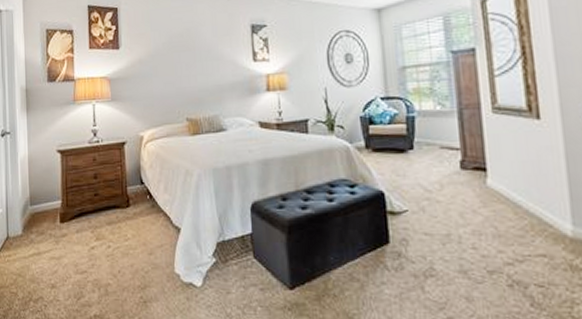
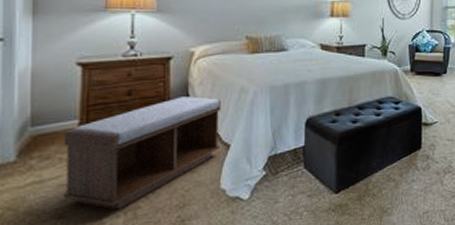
bench: none [52,179,171,285] -> present [62,96,221,210]

